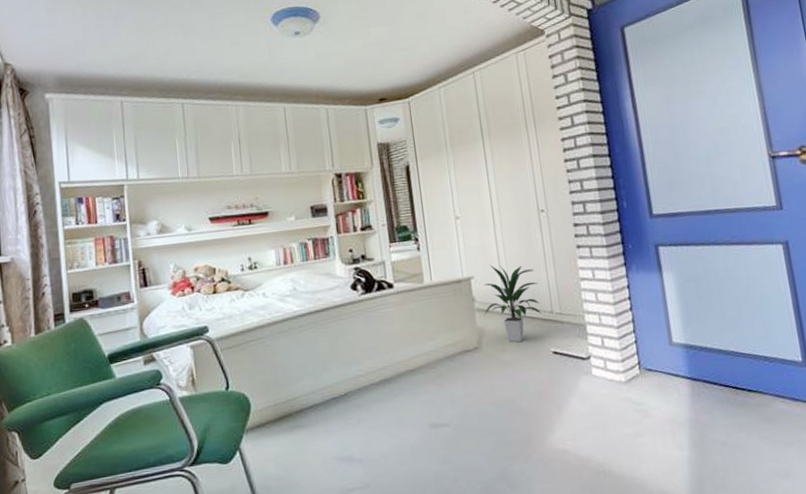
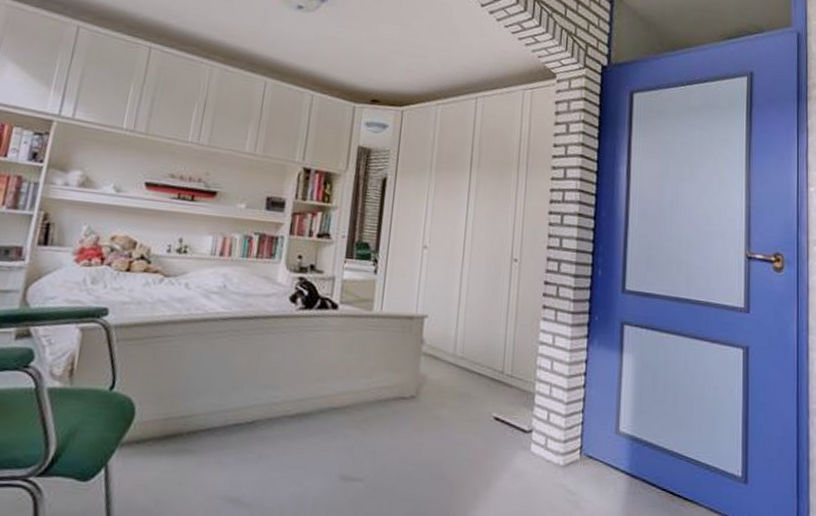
indoor plant: present [484,265,542,343] -> none [430,307,495,400]

